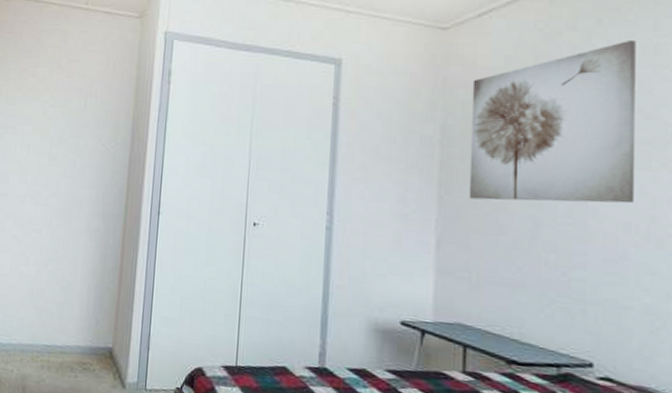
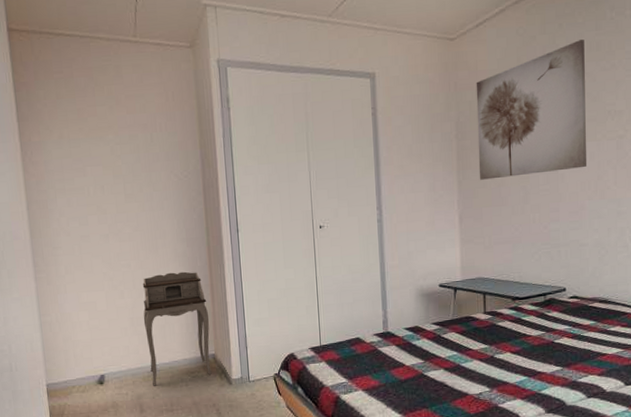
desk: none [40,246,113,371] -> present [142,271,212,386]

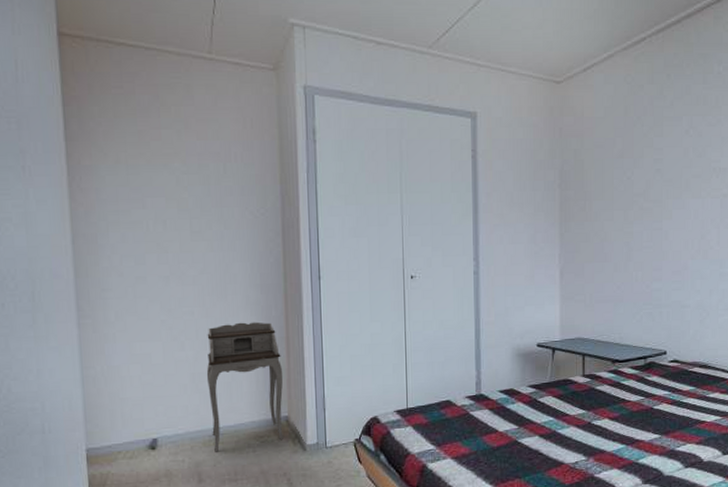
wall art: present [476,40,587,180] -> none [581,93,692,234]

